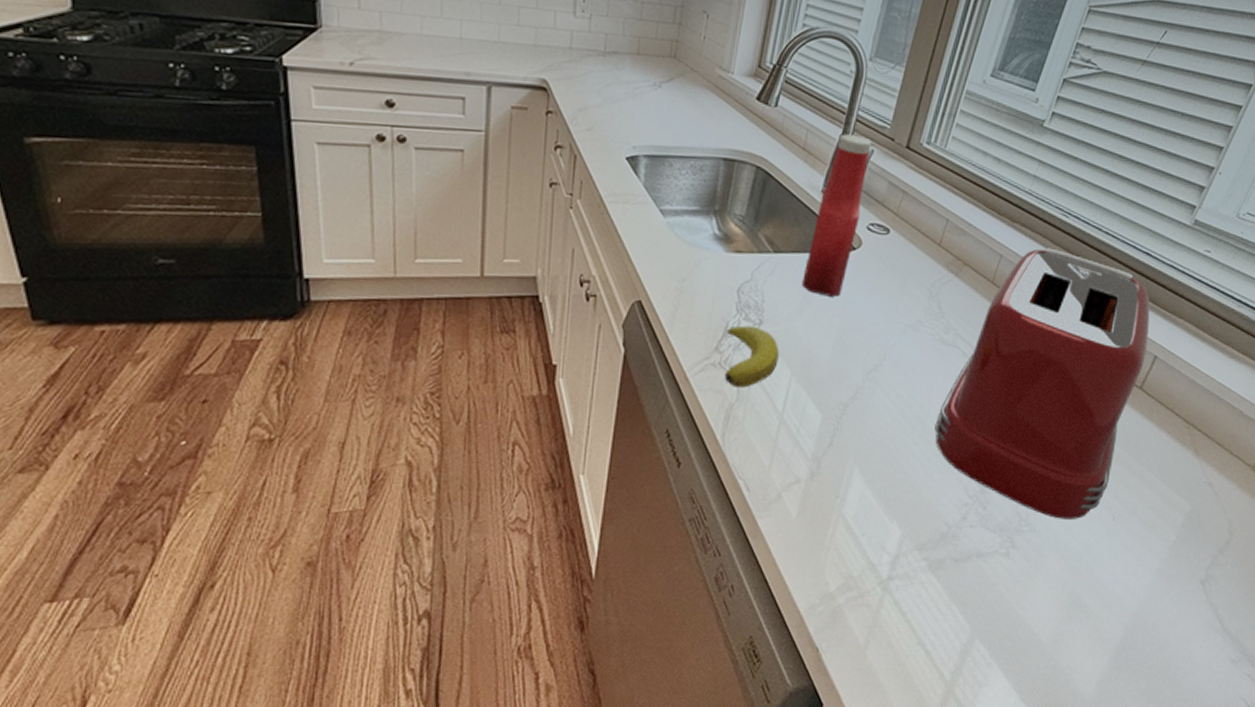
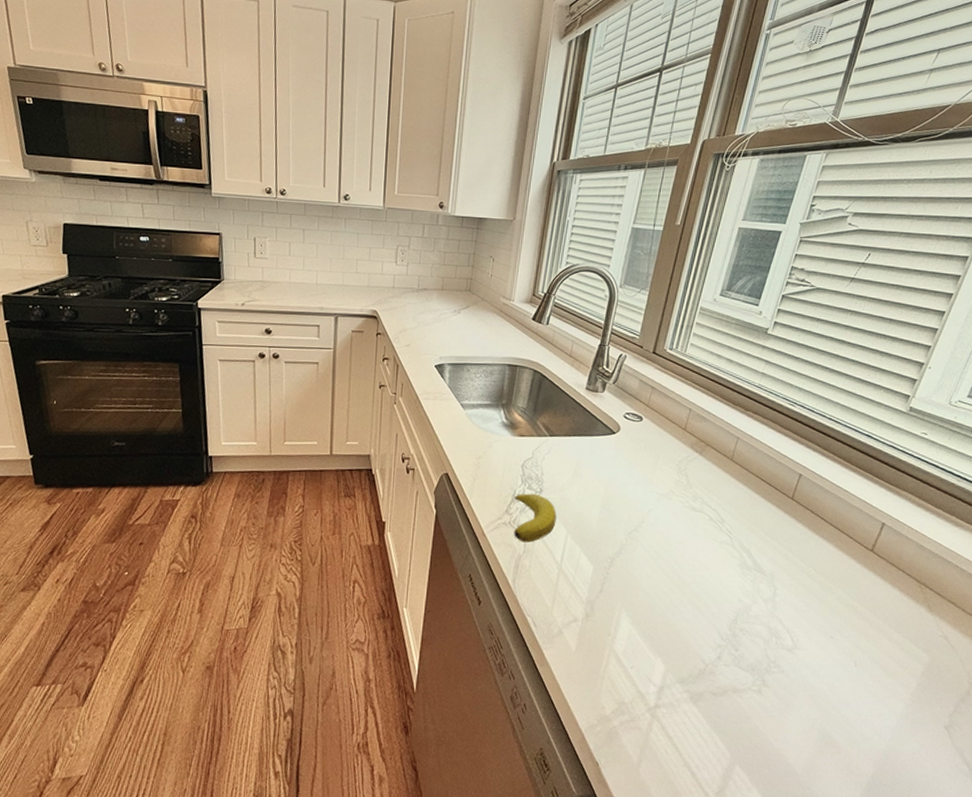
ketchup bottle: present [802,134,872,297] -> none [573,343,624,471]
toaster: present [935,247,1150,519] -> none [689,431,875,664]

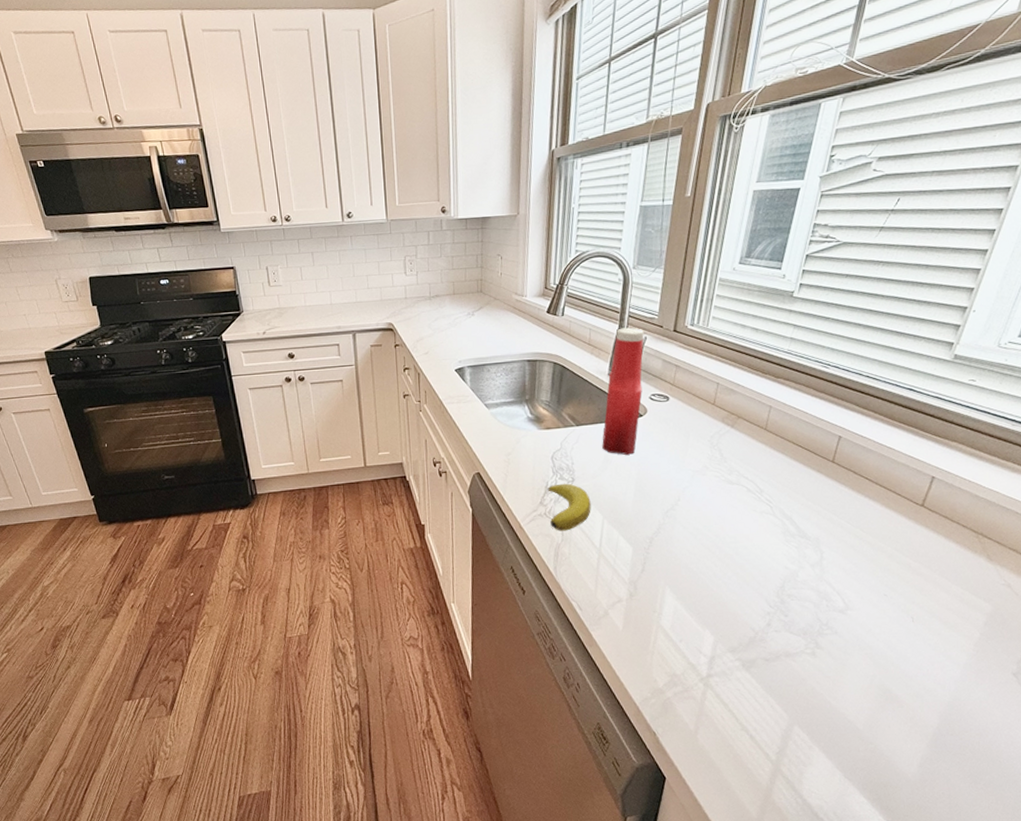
ketchup bottle: none [573,343,624,471] -> present [602,327,644,455]

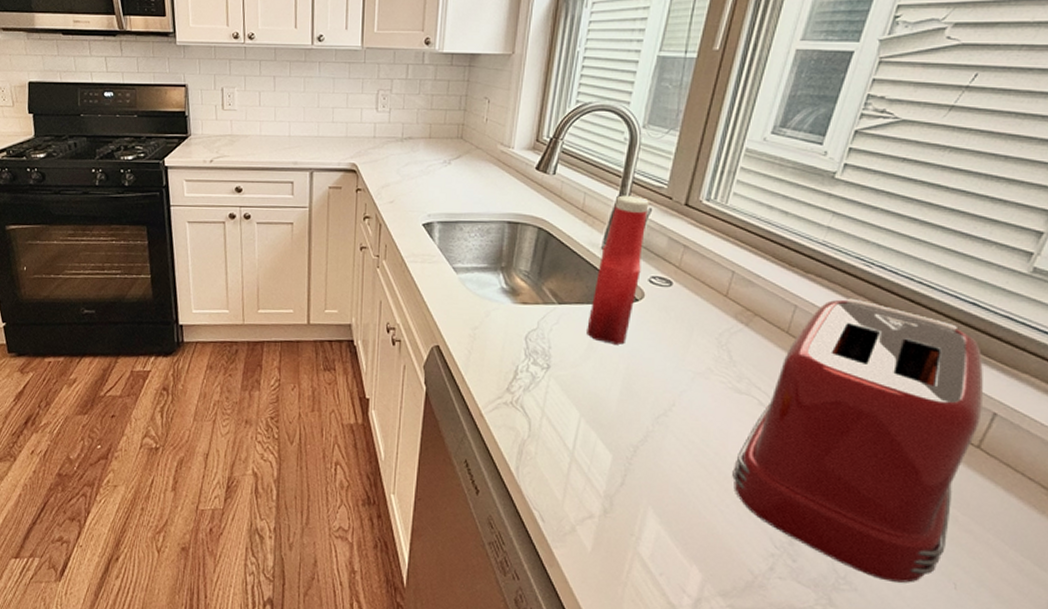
banana: present [547,483,591,531] -> none [517,369,567,426]
toaster: none [731,395,923,623] -> present [732,298,983,583]

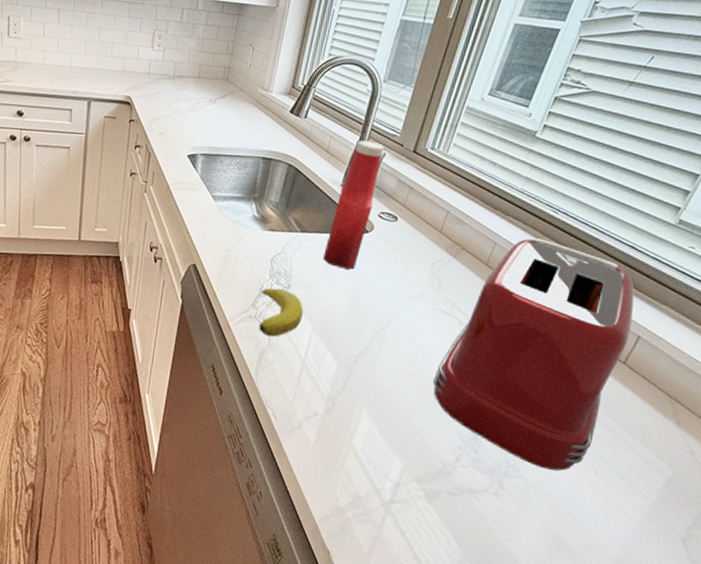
banana: none [517,369,567,426] -> present [259,288,303,337]

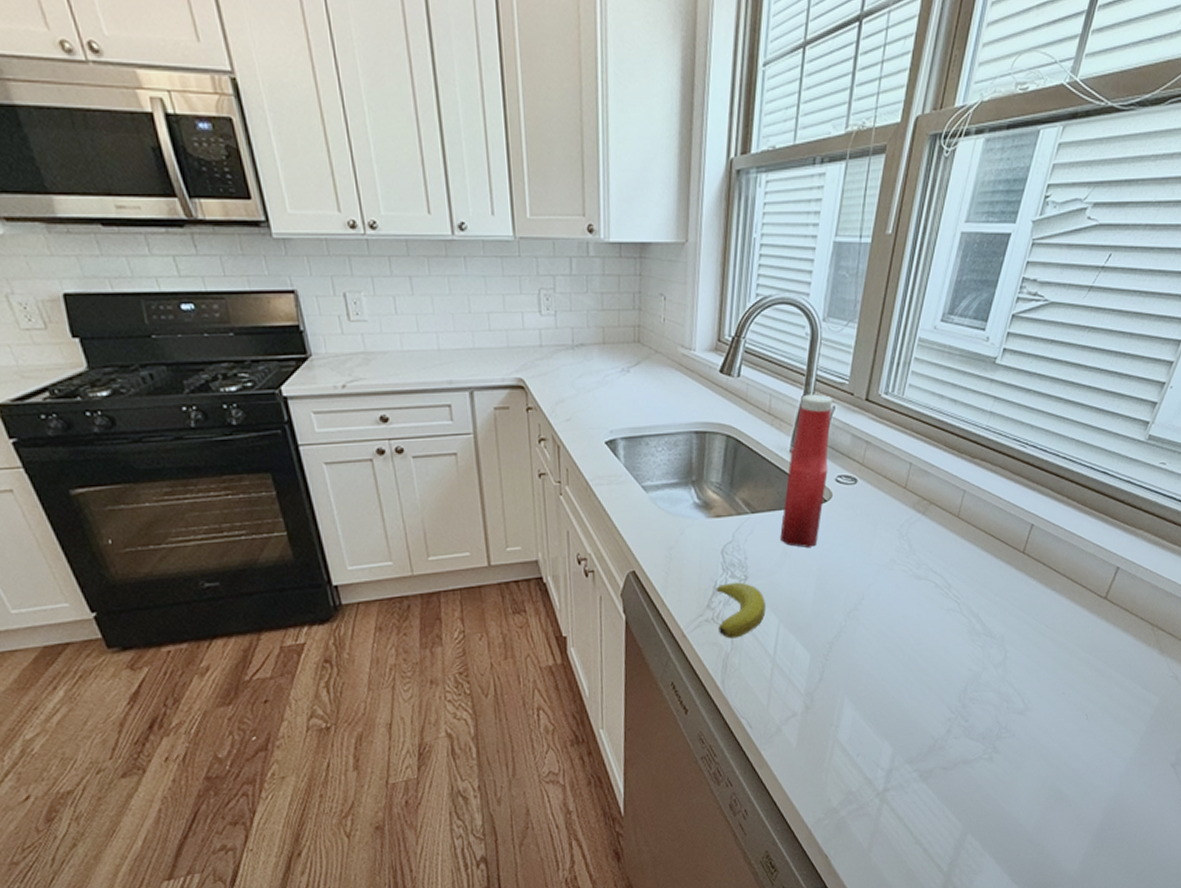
toaster: present [433,238,635,471] -> none [915,478,1110,723]

